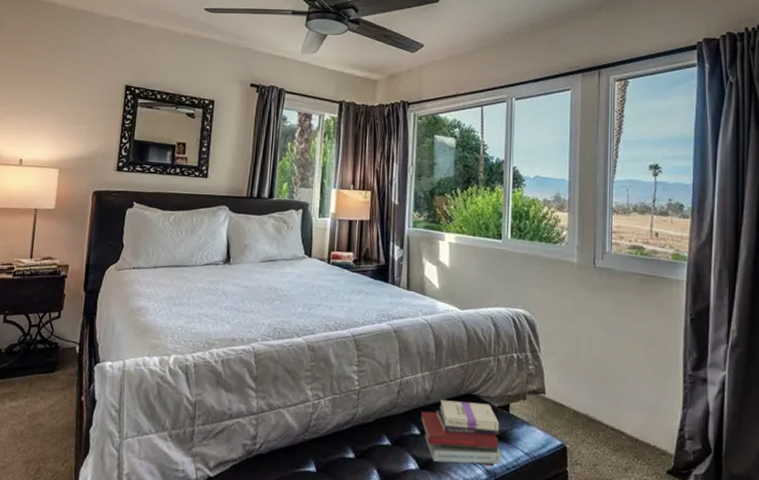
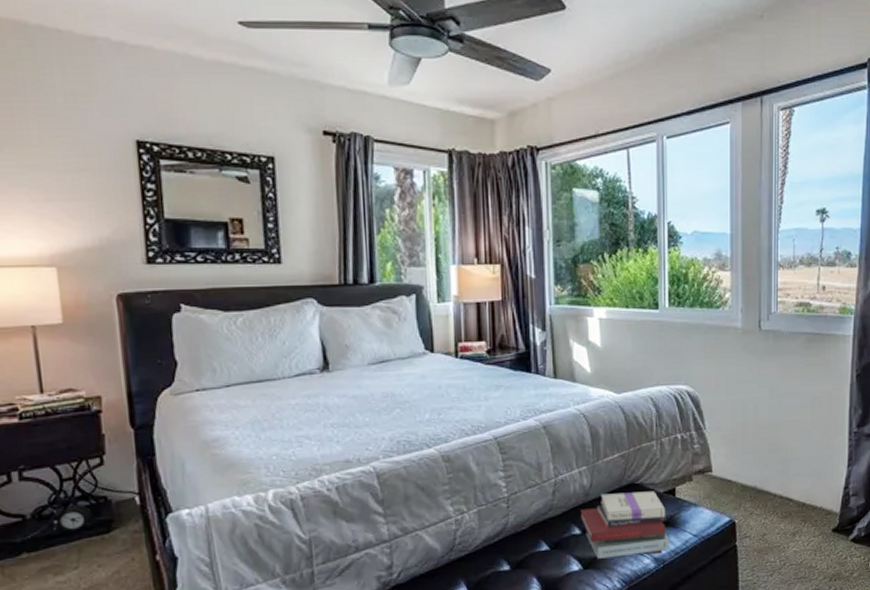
alarm clock: none [18,346,45,368] -> present [53,505,92,532]

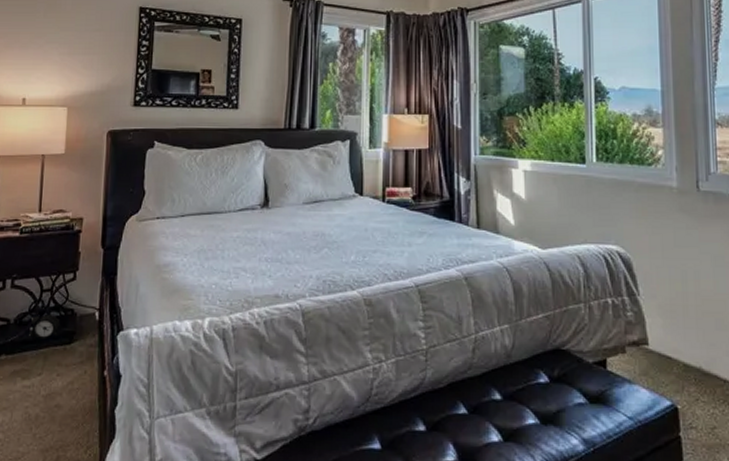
books: present [580,491,669,559] -> none [500,357,600,434]

